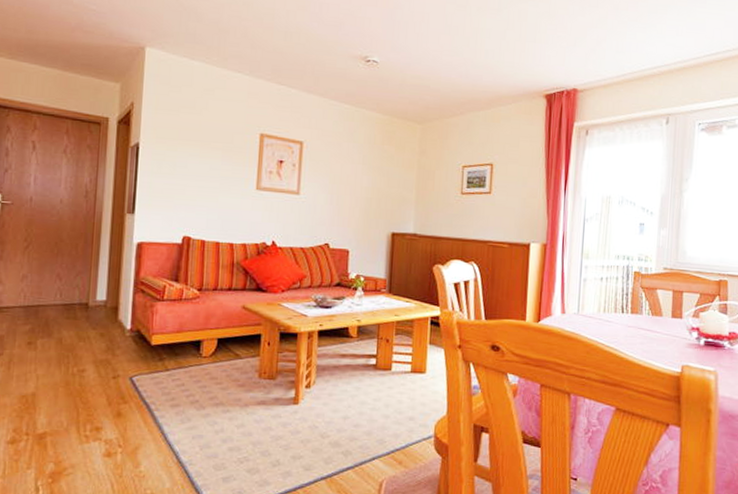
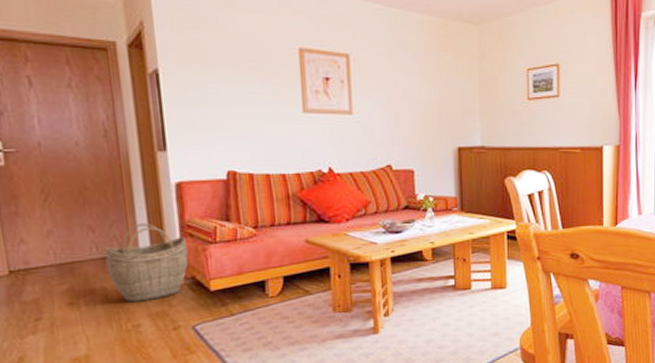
woven basket: none [65,276,138,349] -> present [104,223,189,303]

